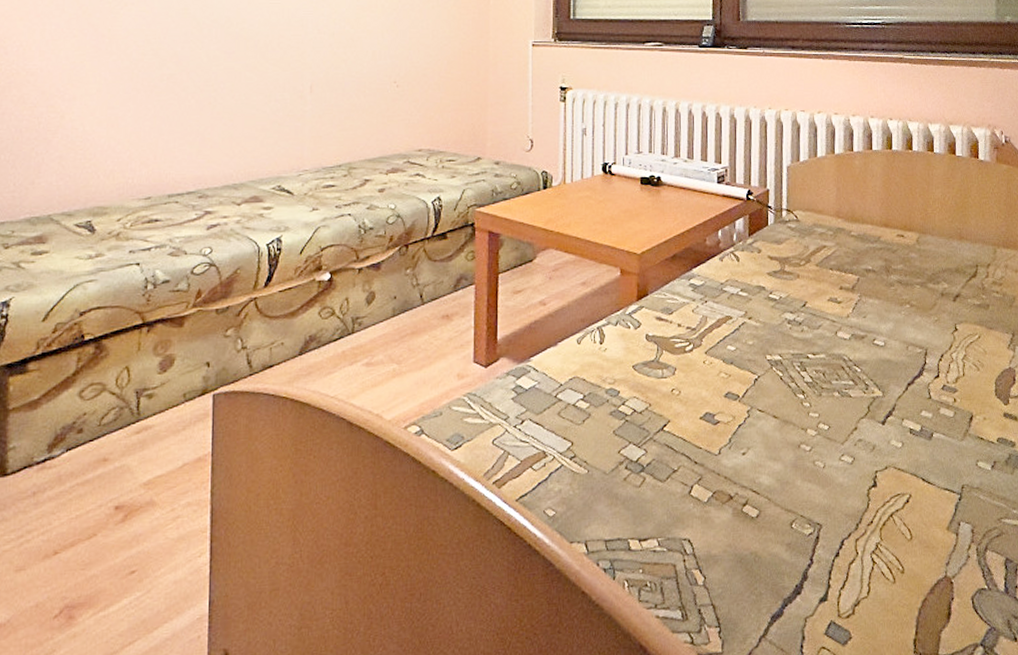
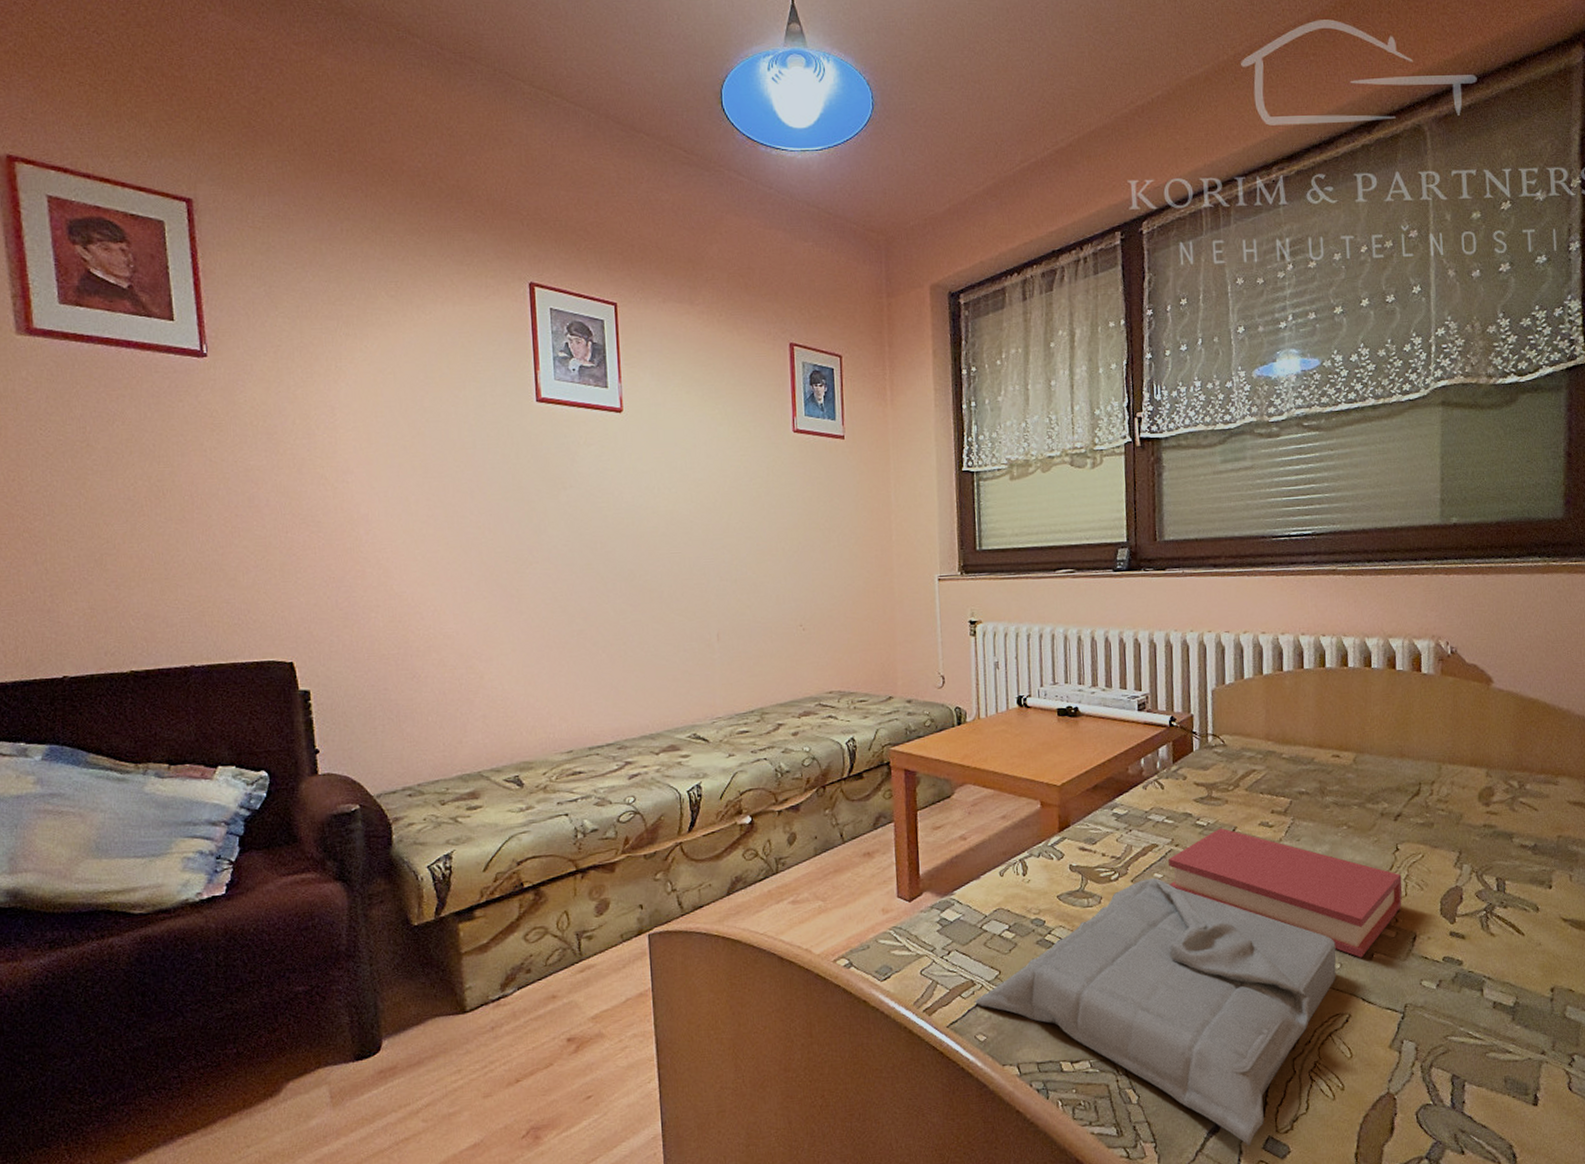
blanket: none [544,350,898,632] -> present [973,877,1336,1146]
hardback book: none [741,302,960,437] -> present [1168,828,1402,958]

